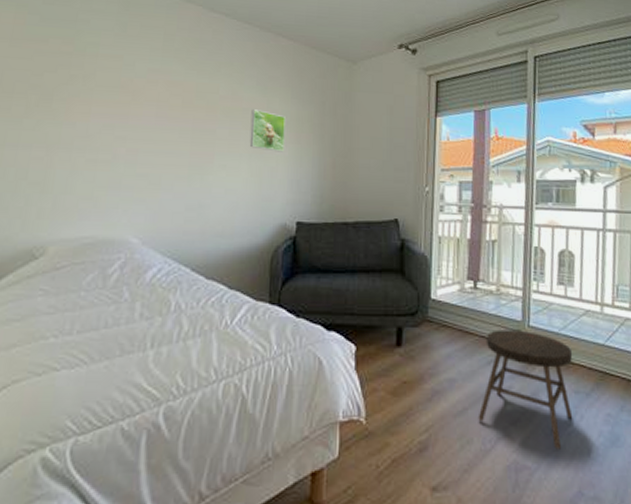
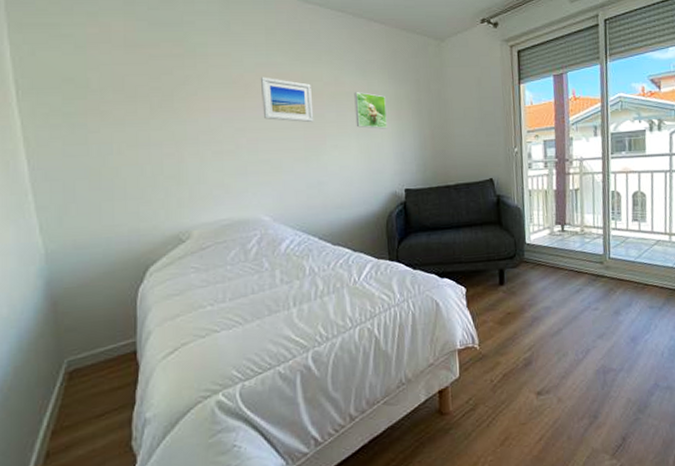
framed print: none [148,84,205,138] -> present [260,77,314,123]
stool: present [478,330,573,450] -> none [571,262,649,354]

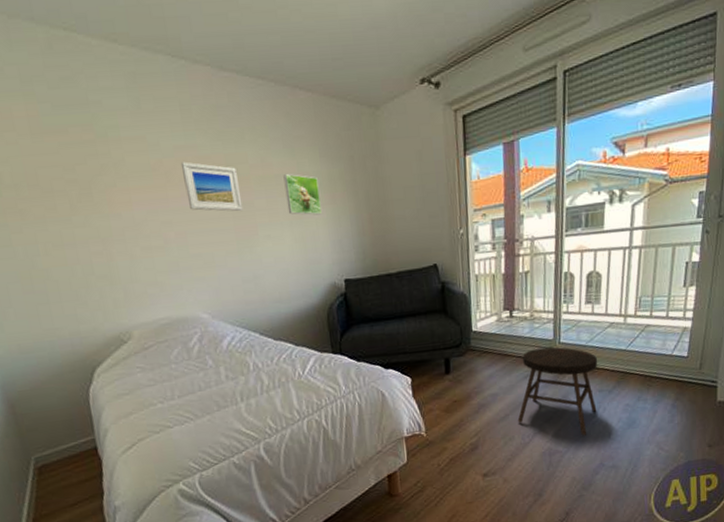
stool: none [571,262,649,354] -> present [517,347,598,436]

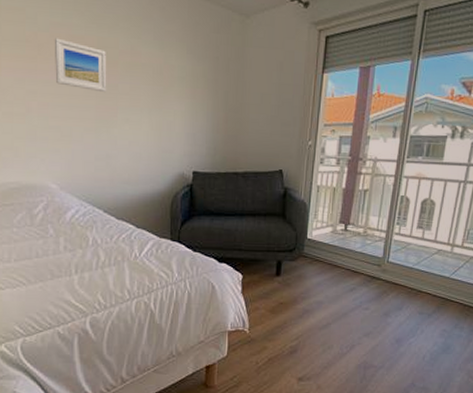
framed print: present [283,174,322,215] -> none [149,64,182,107]
stool: present [517,347,598,436] -> none [338,264,422,354]

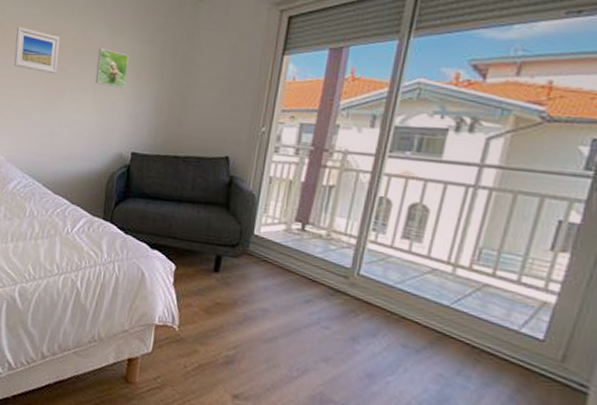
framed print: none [149,64,182,107] -> present [95,48,129,89]

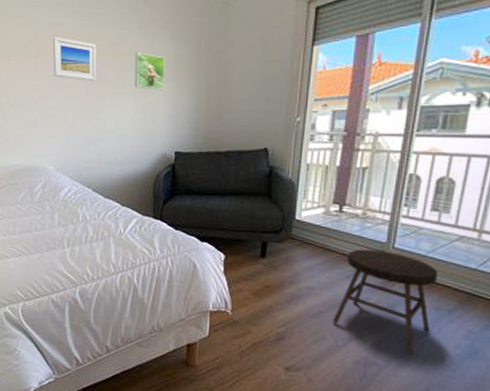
stool: none [287,272,407,394] -> present [332,249,439,354]

